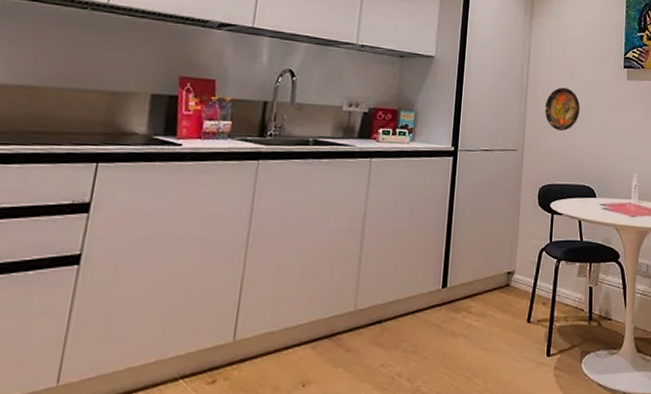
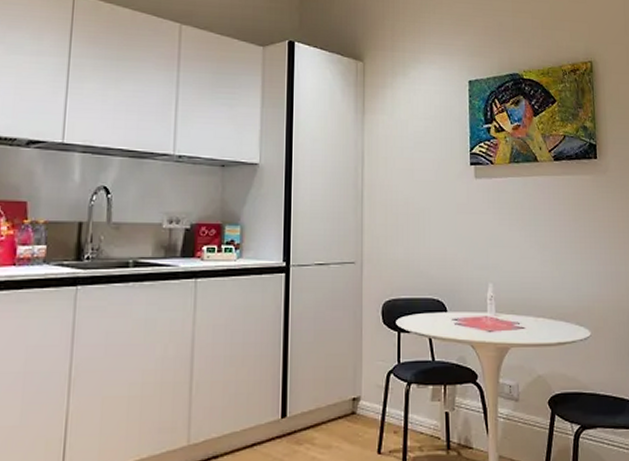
decorative plate: present [544,87,580,131] -> none [383,190,424,238]

